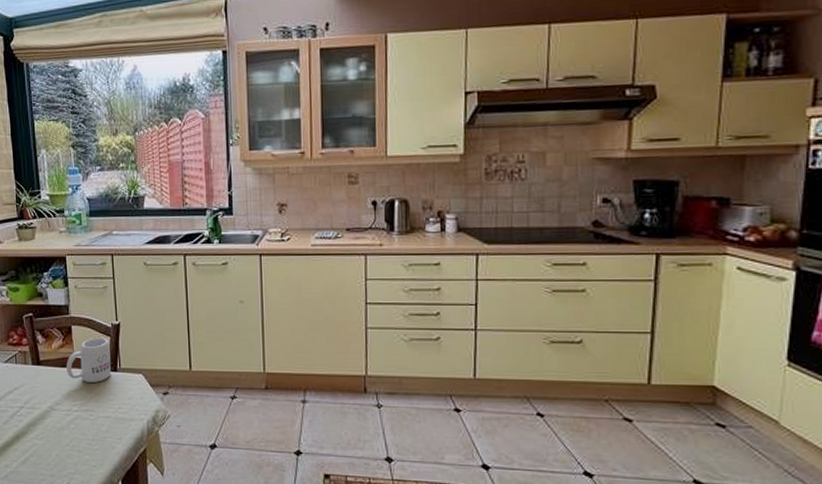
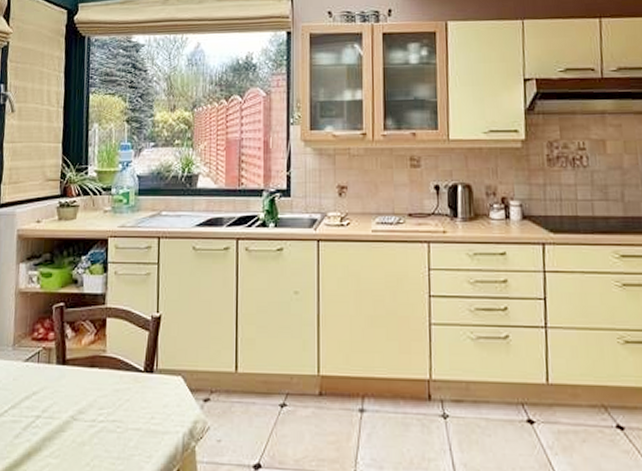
mug: present [66,337,111,382] -> none [95,332,148,386]

